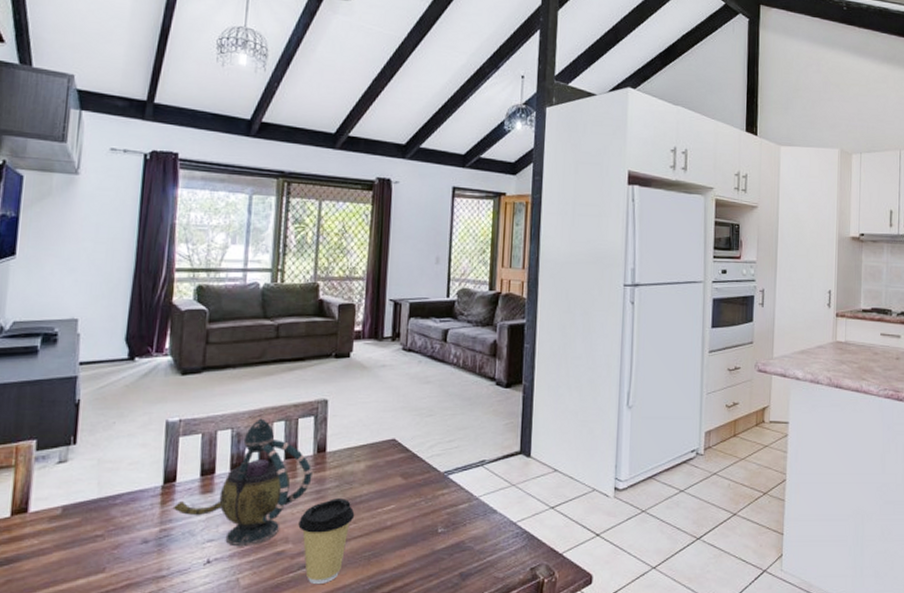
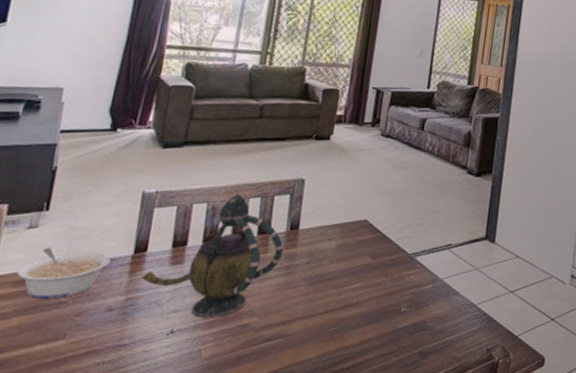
legume: none [52,481,141,533] -> present [17,247,111,299]
coffee cup: present [298,499,355,585] -> none [265,275,322,359]

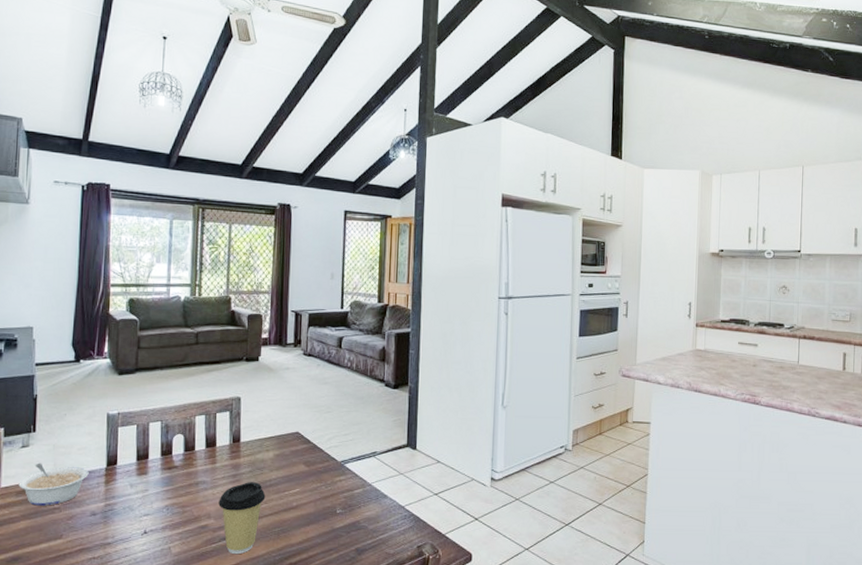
teapot: present [140,193,284,319] -> none [115,412,229,521]
coffee cup: none [265,275,322,359] -> present [218,482,266,555]

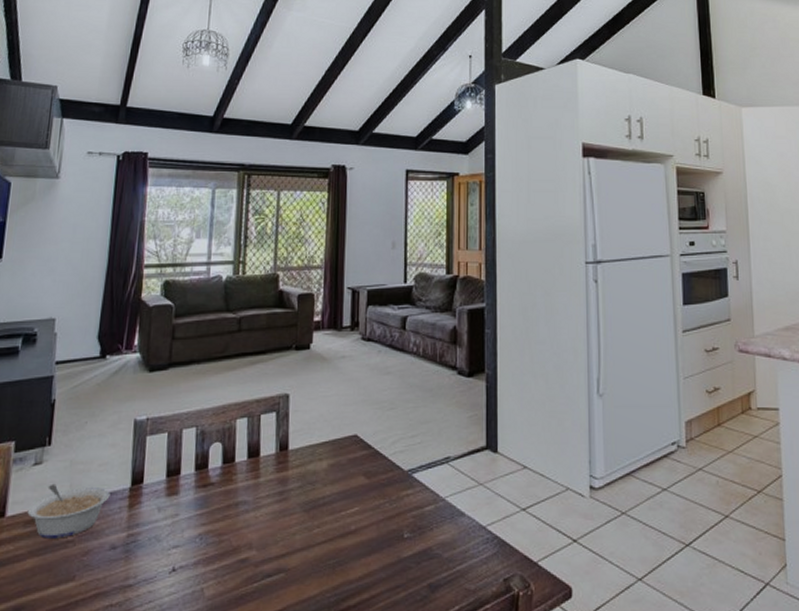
coffee cup: present [218,482,266,555] -> none [262,500,318,596]

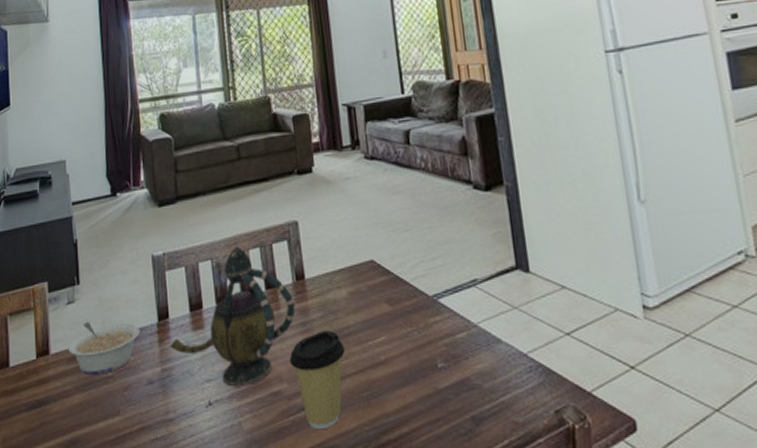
teapot: none [139,415,275,554] -> present [169,246,296,387]
coffee cup: none [262,500,318,596] -> present [289,331,345,430]

